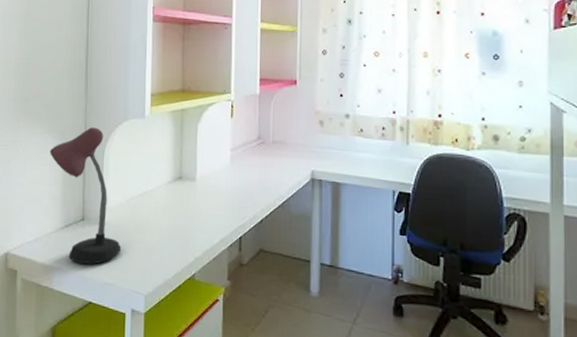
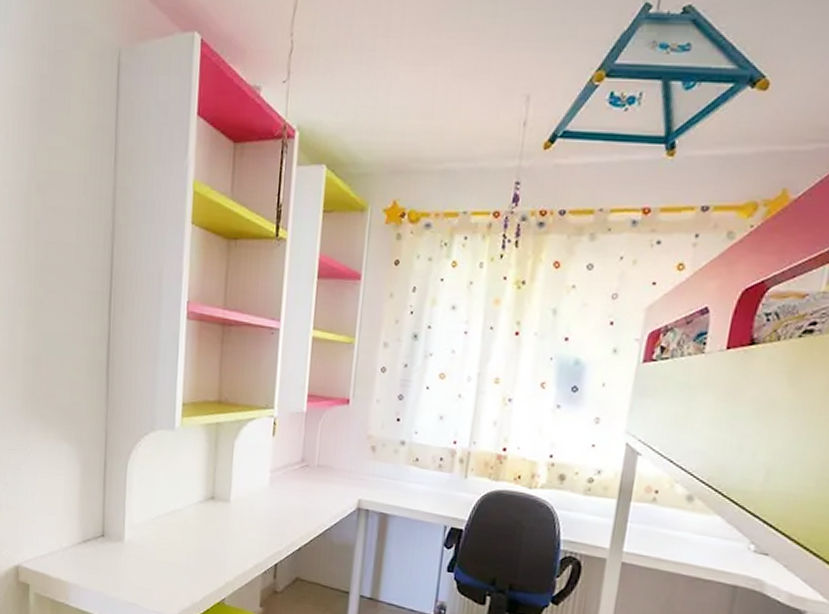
desk lamp: present [49,127,121,265] -> none [64,436,145,583]

